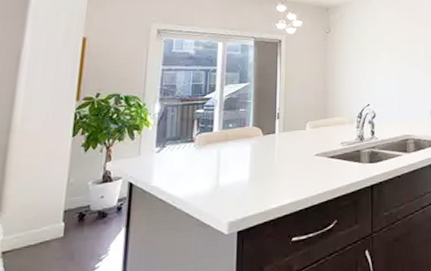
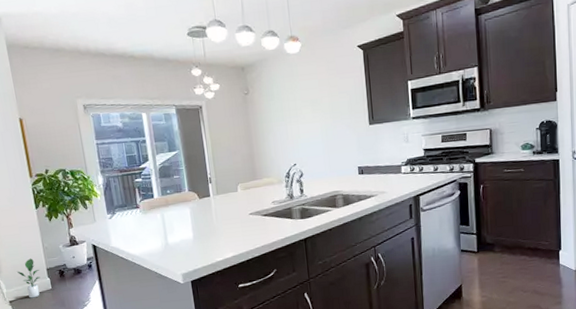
potted plant: none [25,196,54,249] -> present [17,258,41,298]

